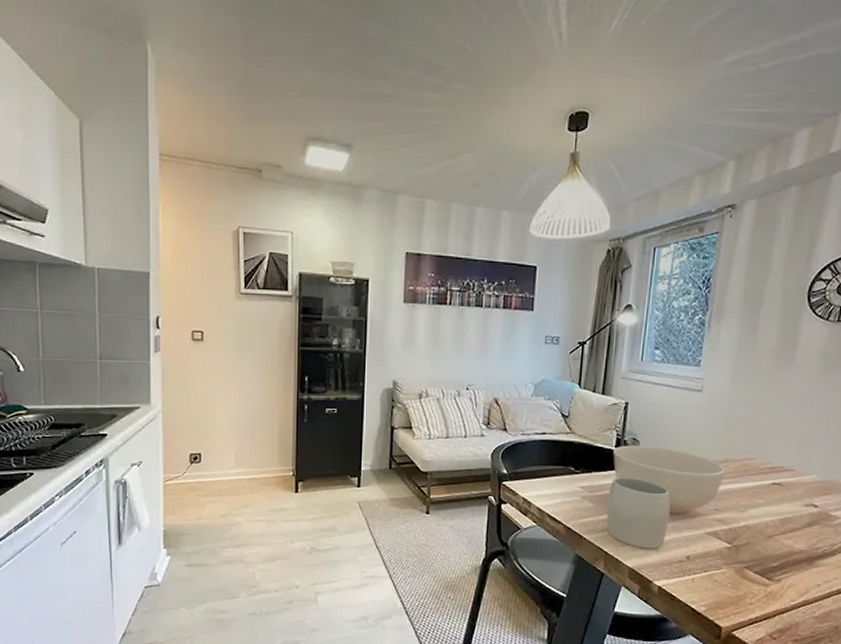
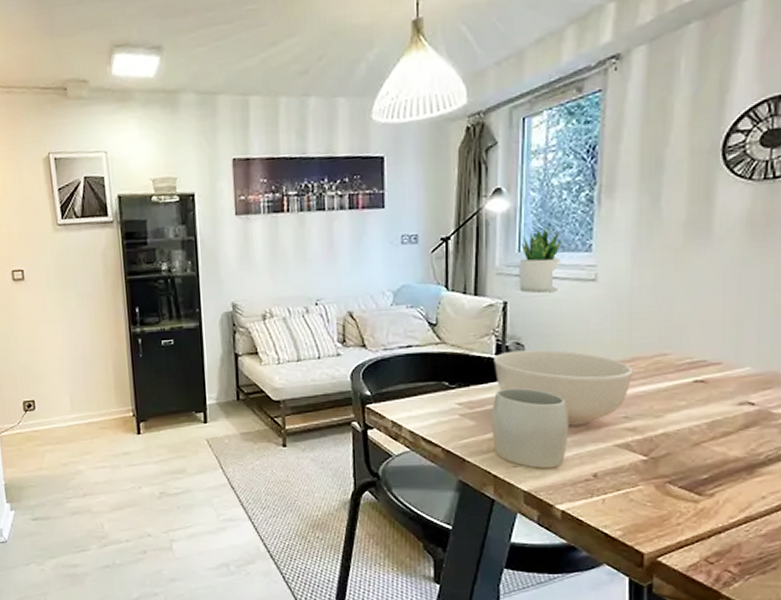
planter: none [639,341,678,398] -> present [519,226,563,294]

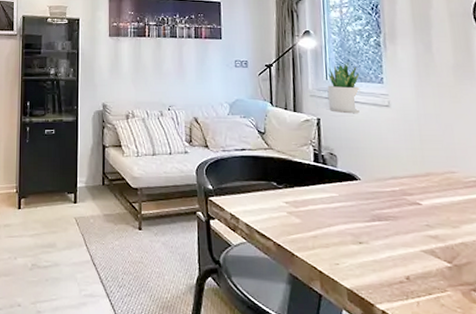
mug: present [491,387,569,468] -> none [313,191,381,268]
bowl: present [493,350,633,426] -> none [312,160,429,230]

